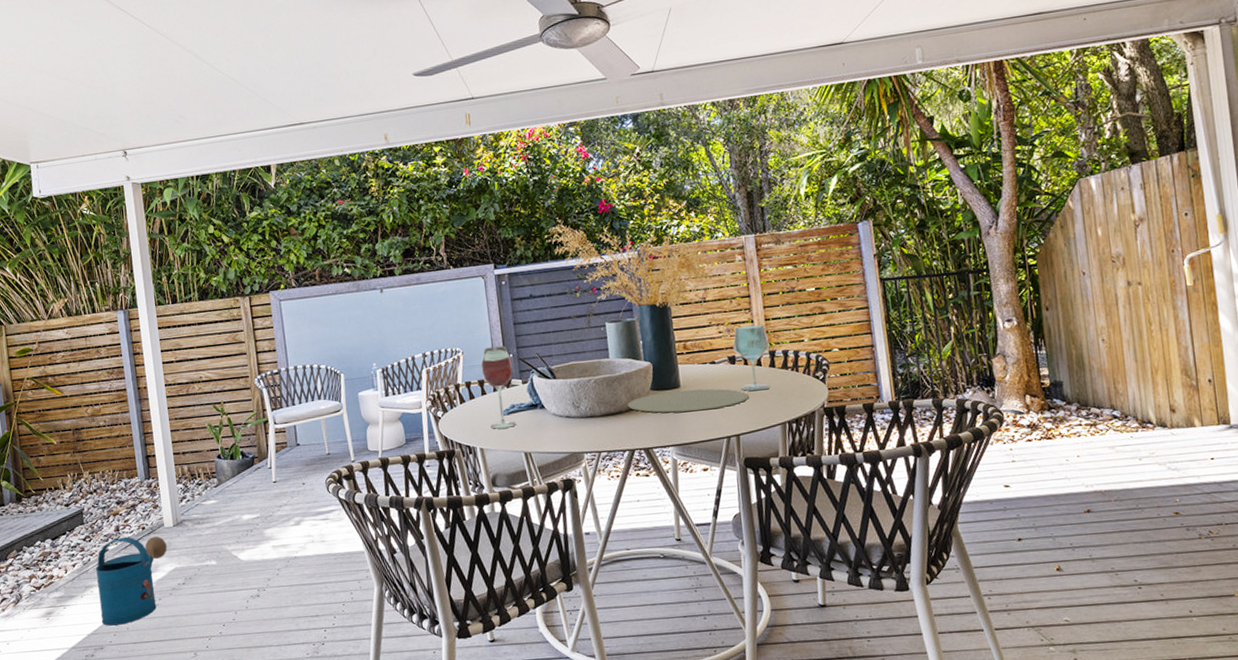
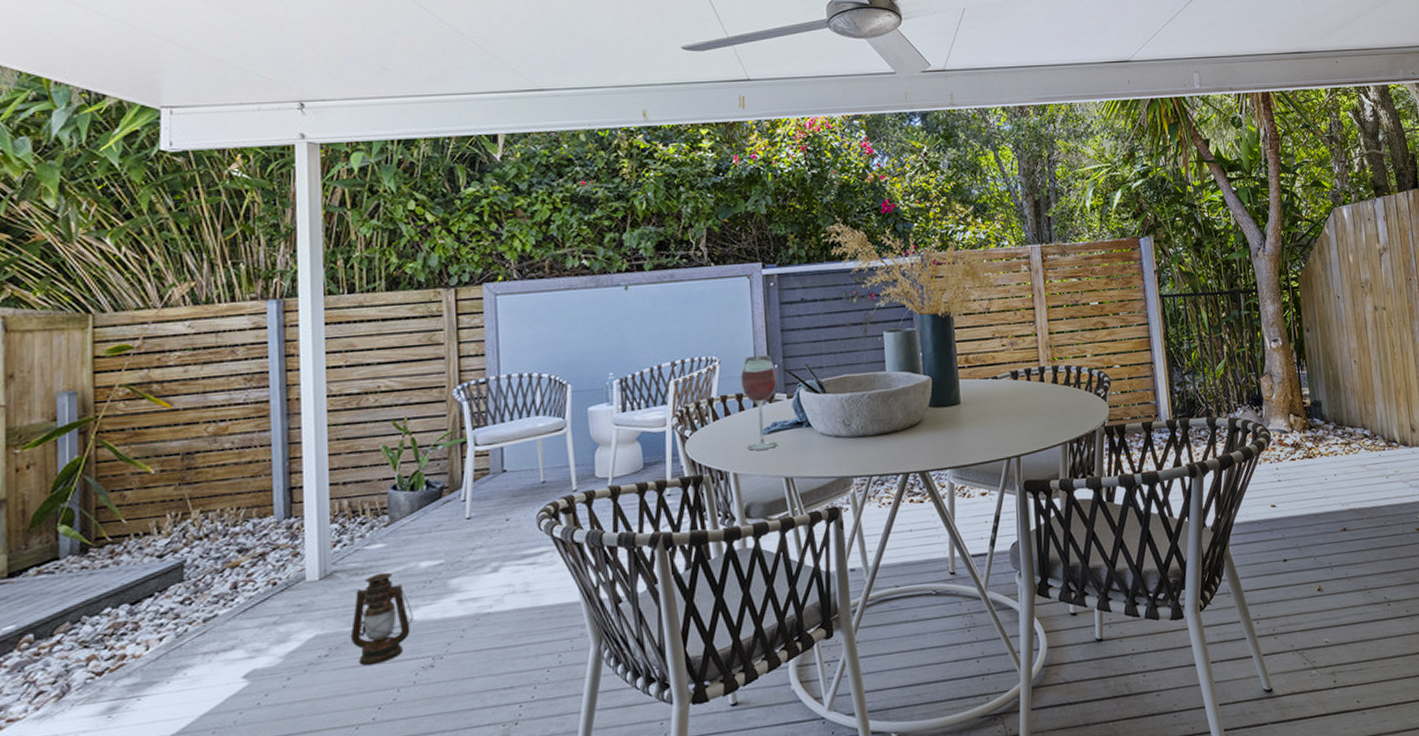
watering can: present [95,536,167,626] -> none [193,593,307,721]
lantern: none [198,522,242,593] -> present [350,572,413,666]
placemat: present [627,388,749,413] -> none [902,405,1031,432]
wine glass: present [732,325,771,391] -> none [1016,338,1053,409]

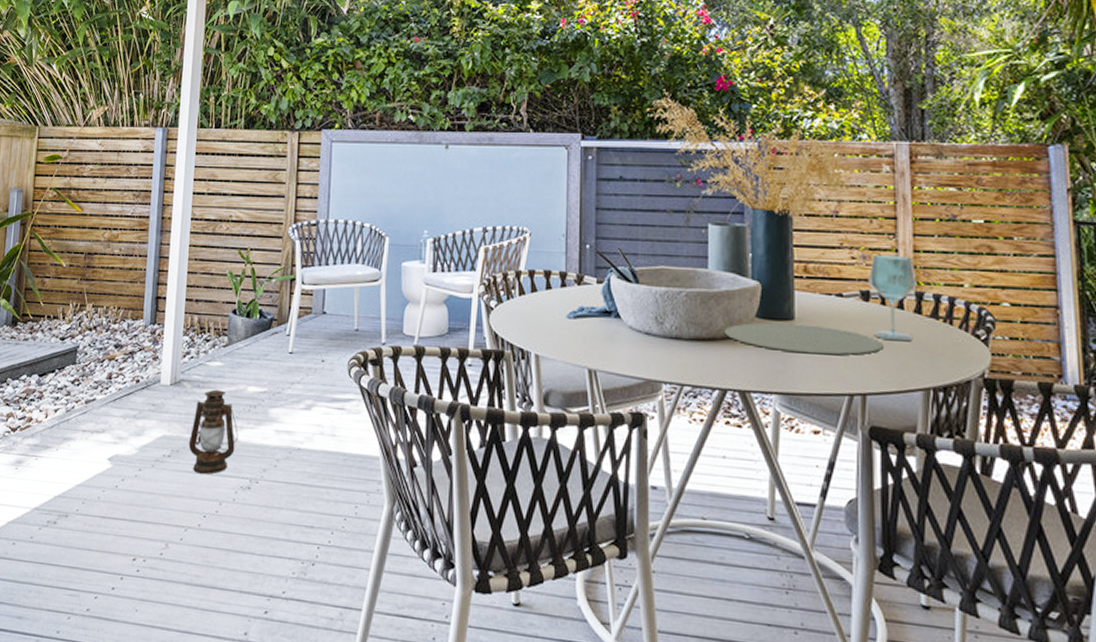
wineglass: present [740,355,777,451] -> none [549,232,588,335]
placemat: none [902,405,1031,432] -> present [723,322,883,356]
wine glass: none [1016,338,1053,409] -> present [868,254,917,342]

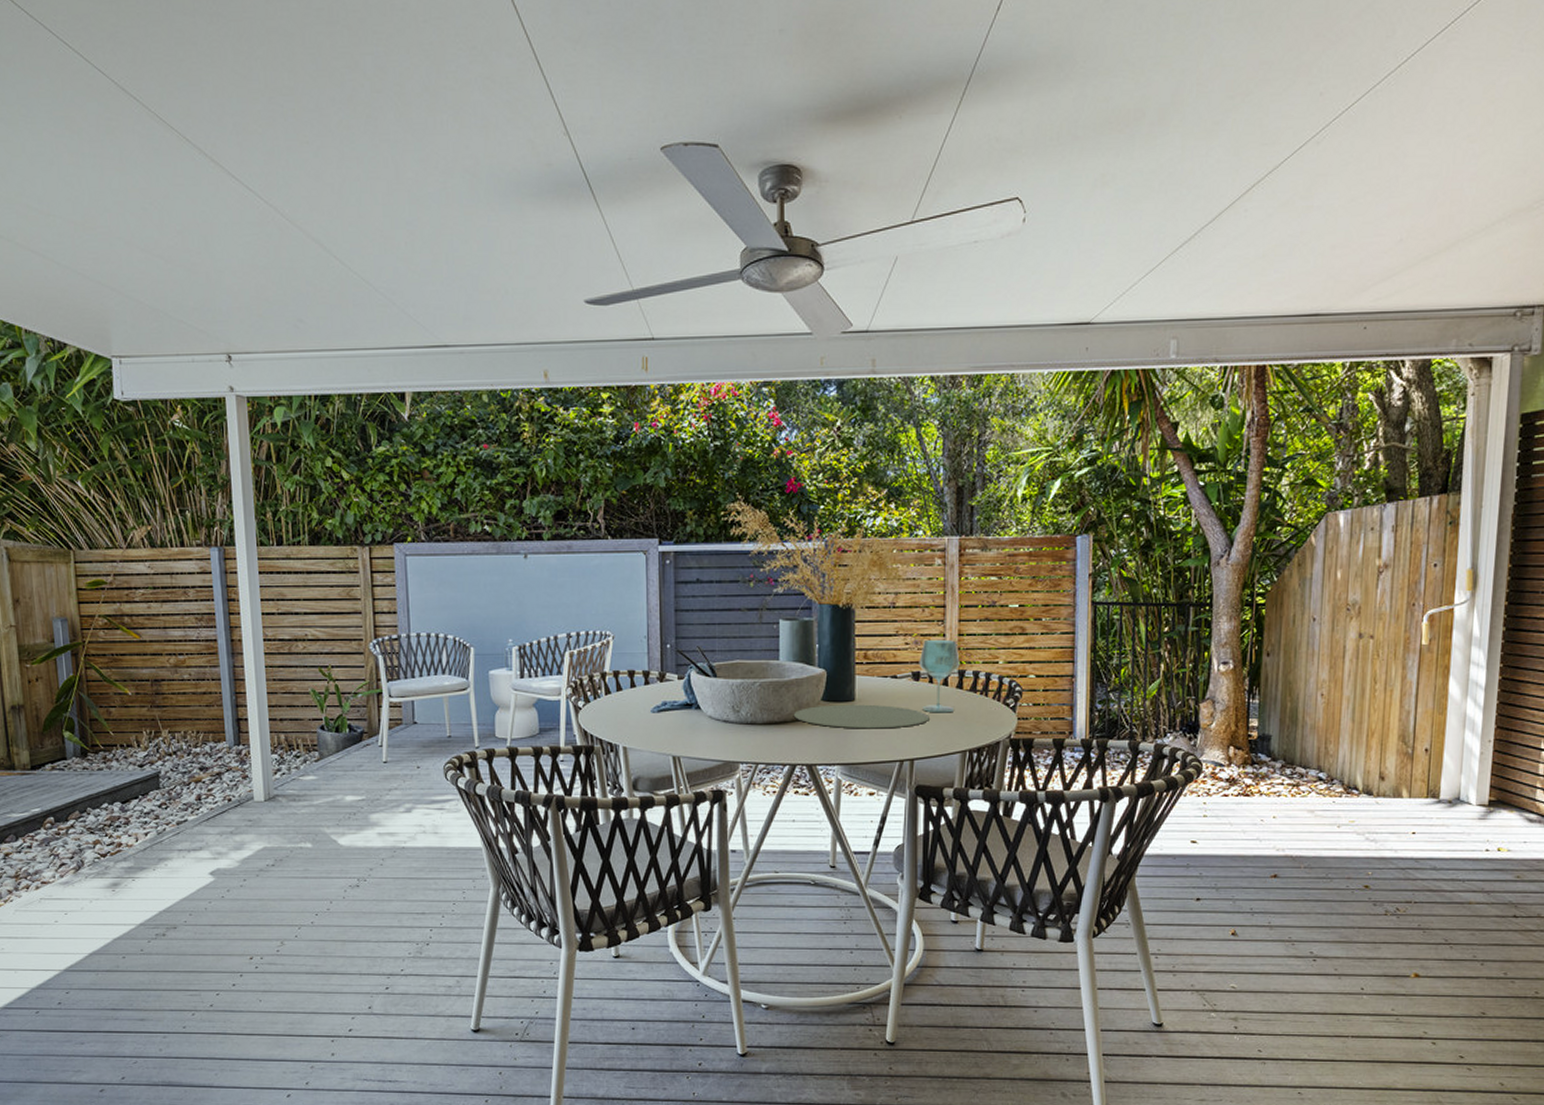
lantern: present [188,389,238,474] -> none [291,801,341,878]

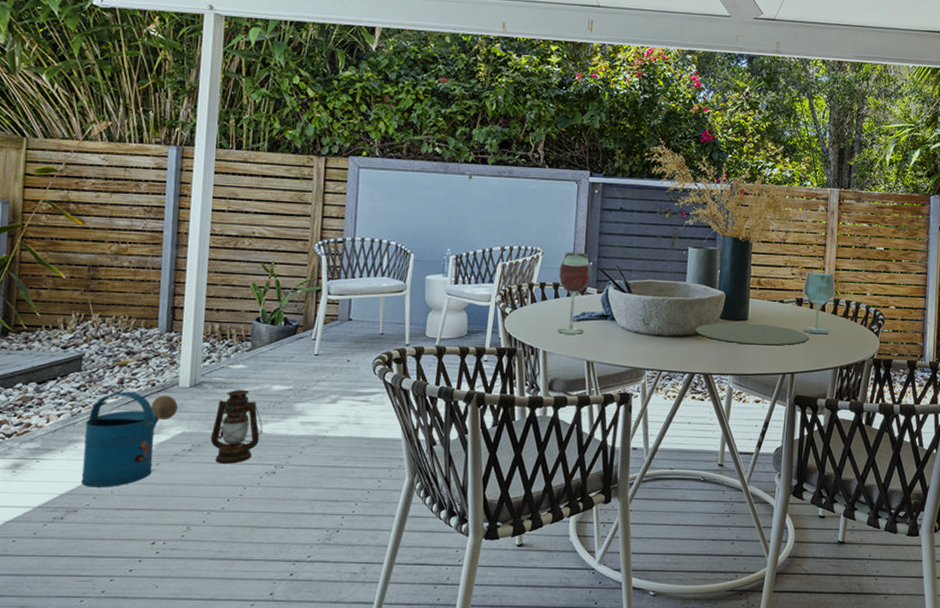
watering can: none [171,807,256,904] -> present [81,391,178,487]
lantern: none [291,801,341,878] -> present [210,389,263,464]
wineglass: none [632,634,669,727] -> present [557,252,591,334]

